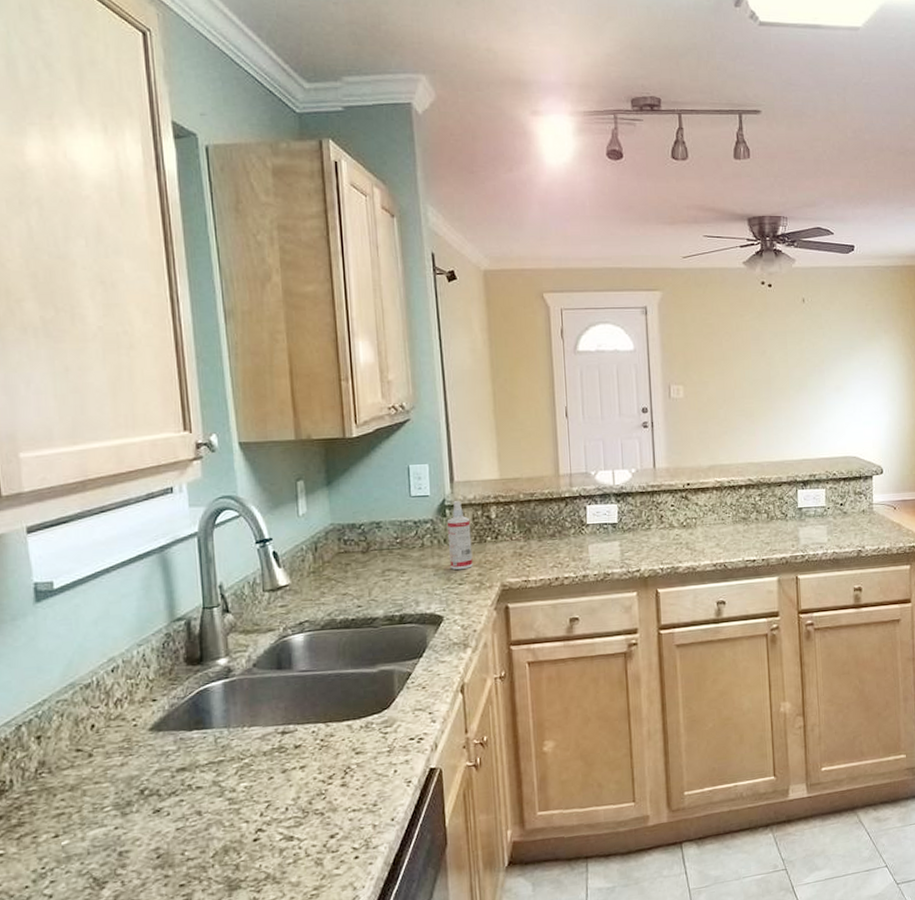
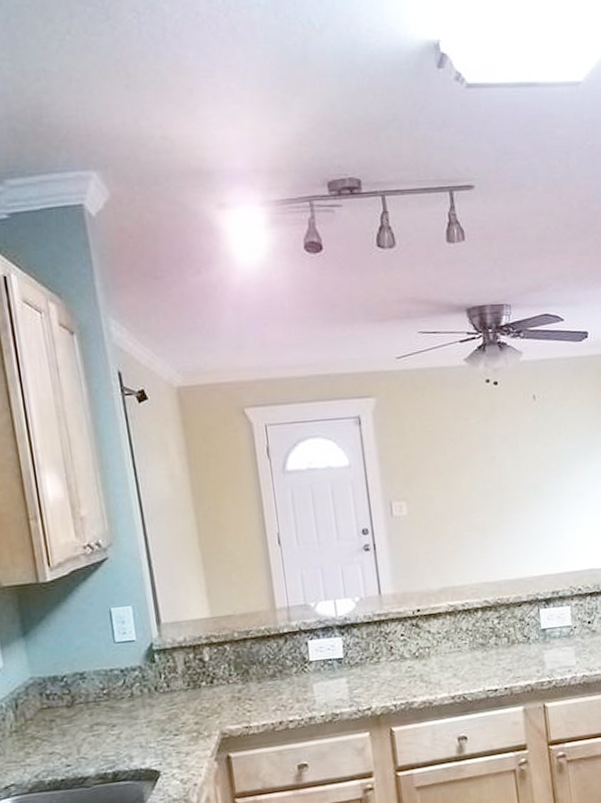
spray bottle: present [446,501,473,570] -> none [156,644,189,720]

